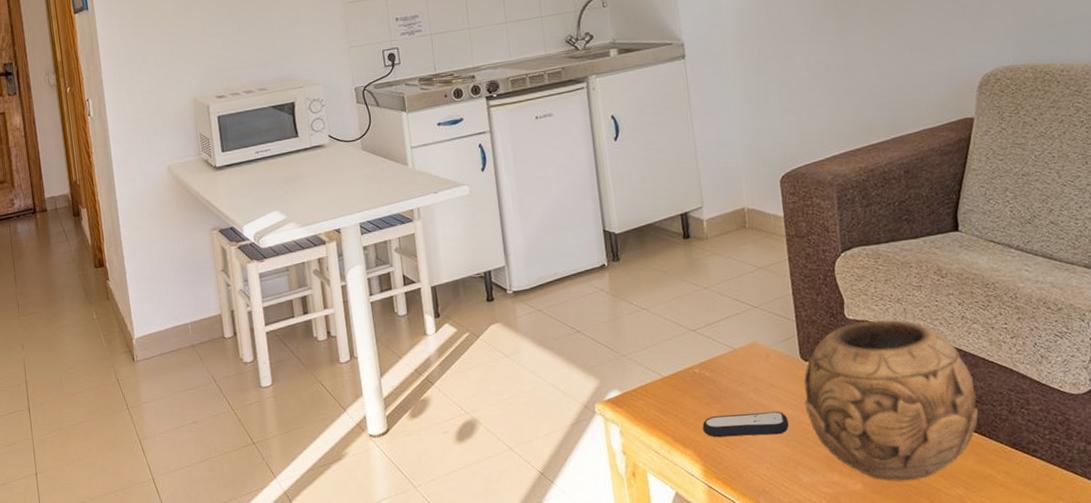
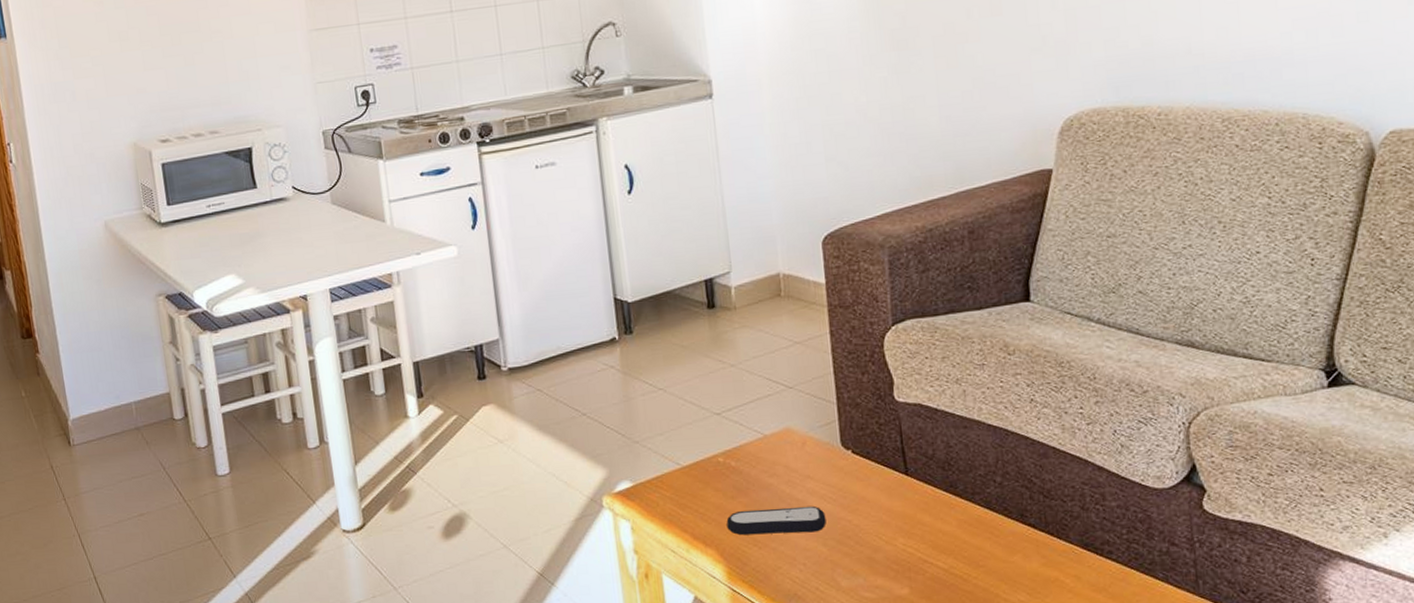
decorative bowl: present [803,320,979,482] -> none [844,403,1046,586]

